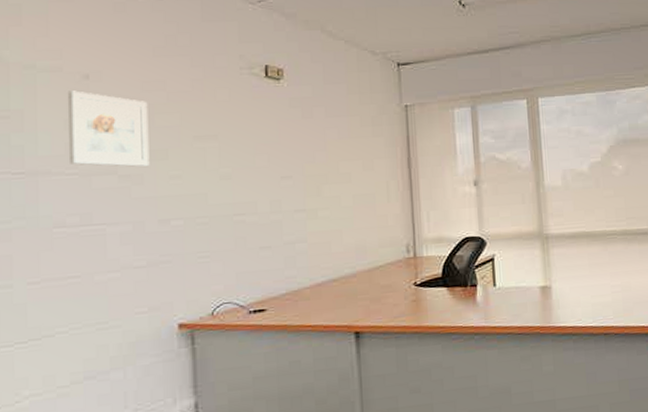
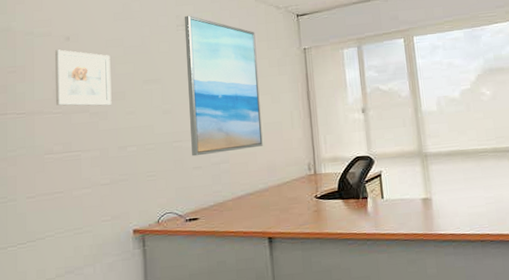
wall art: none [250,56,351,234] -> present [184,15,263,157]

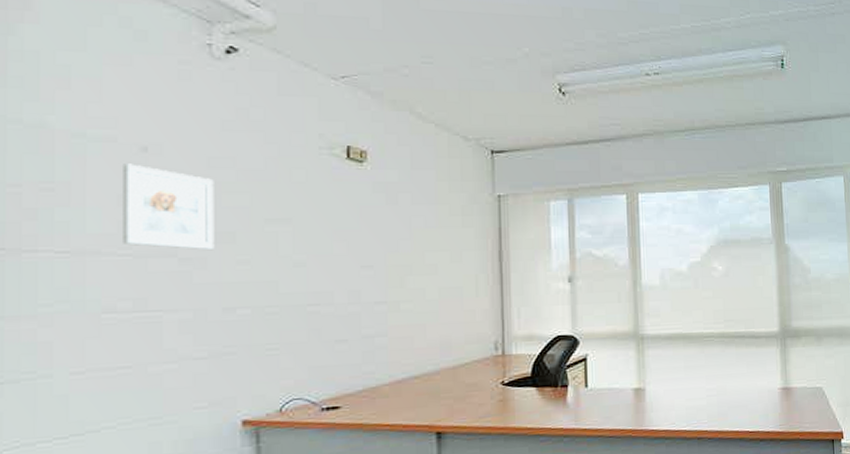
wall art: present [184,15,263,157] -> none [330,135,436,326]

